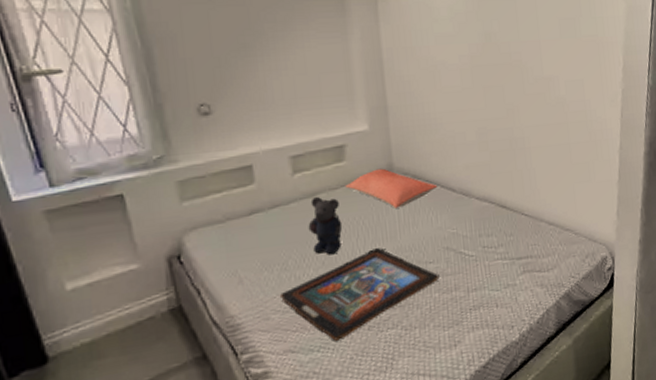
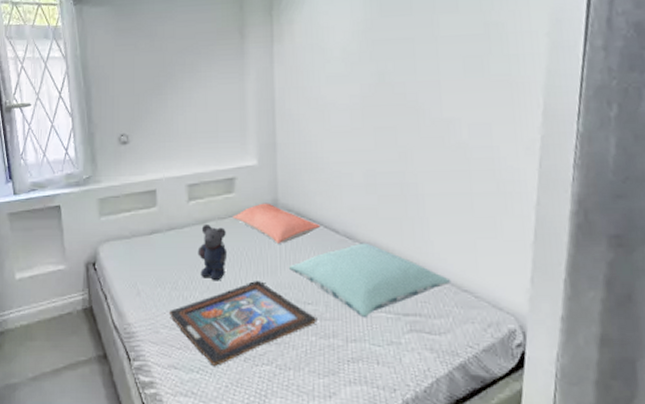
pillow: none [408,197,556,268] -> present [288,243,452,318]

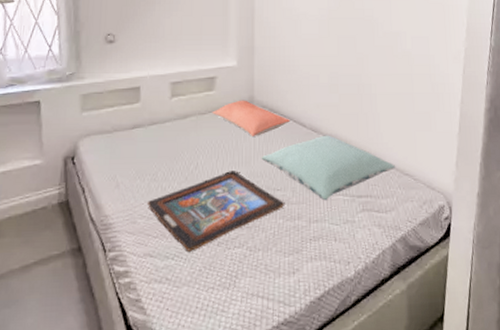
bear: present [197,223,228,281] -> none [178,118,206,172]

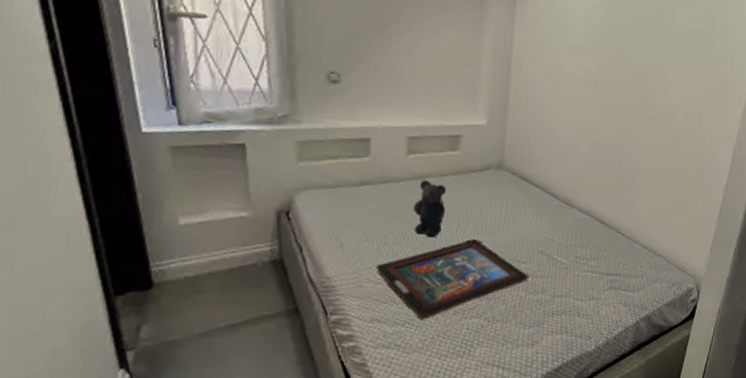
bear: none [178,118,206,172] -> present [413,179,446,238]
pillow: present [212,100,291,136] -> none [454,164,543,205]
pillow: present [261,135,396,201] -> none [507,209,650,277]

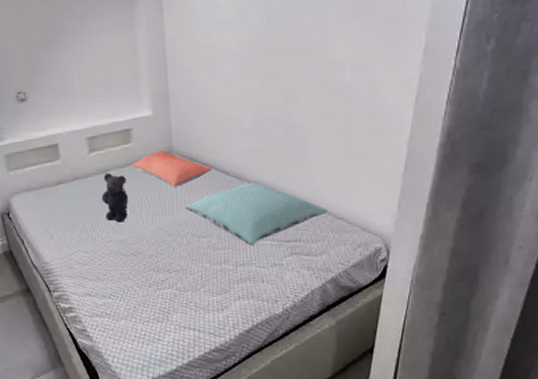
tray: present [375,239,529,319] -> none [80,220,211,292]
pillow: none [454,164,543,205] -> present [131,150,213,187]
pillow: none [507,209,650,277] -> present [184,182,328,246]

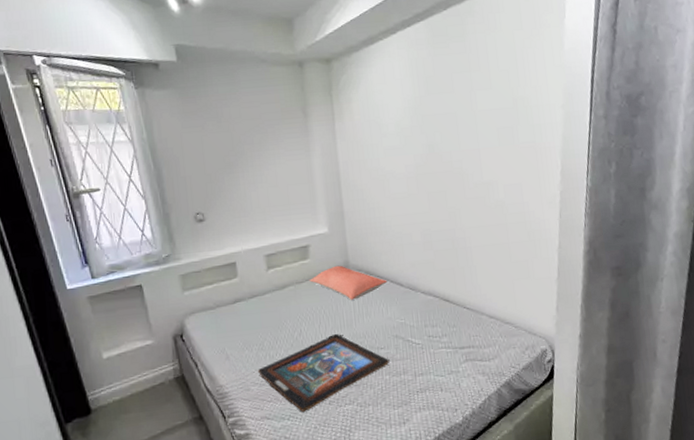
tray: none [80,220,211,292] -> present [257,334,390,412]
bear: present [101,172,129,223] -> none [279,288,308,339]
pillow: present [184,182,328,246] -> none [362,292,496,355]

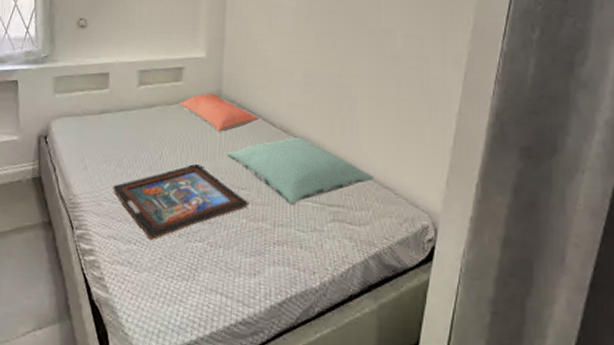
pillow: none [362,292,496,355] -> present [226,136,374,206]

